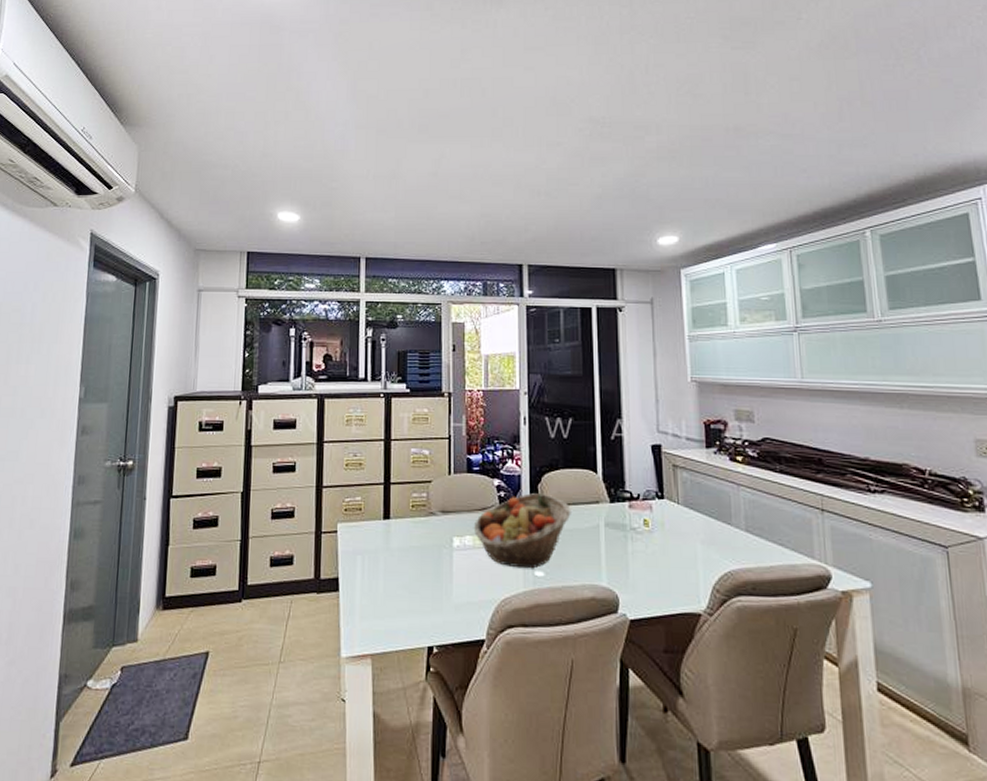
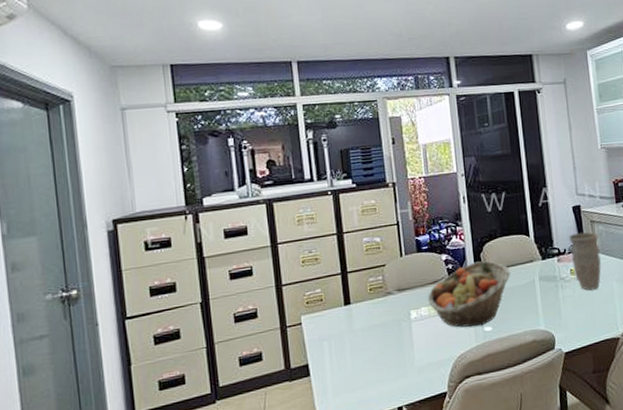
vase: none [644,478,684,549] -> present [568,232,602,291]

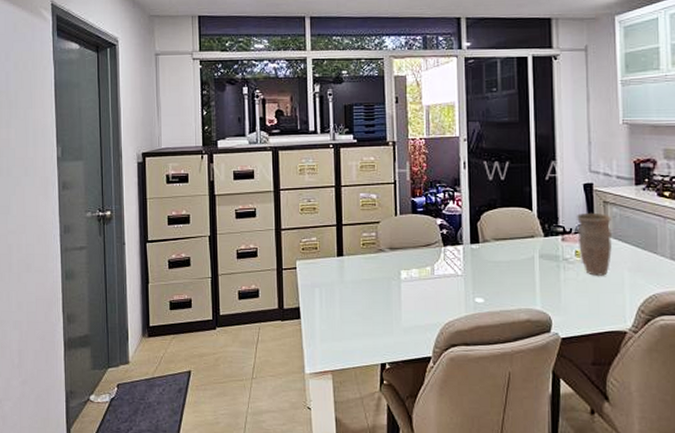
fruit basket: present [427,261,511,328] -> none [418,230,508,296]

